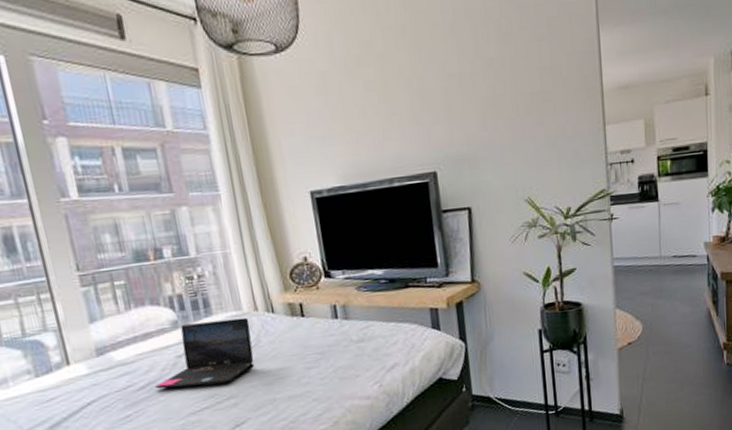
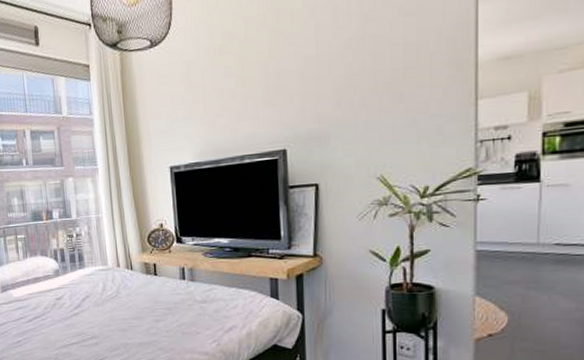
laptop: present [155,317,254,389] -> none [39,272,114,326]

